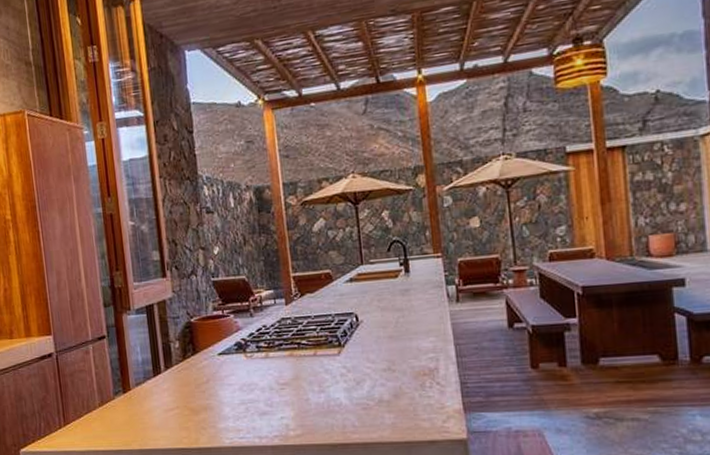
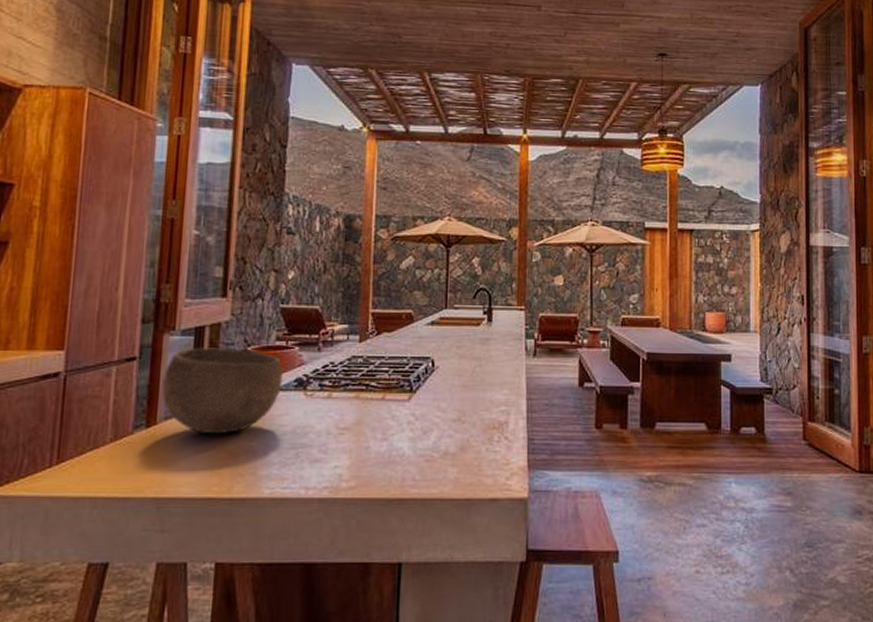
bowl: none [129,321,225,396] -> present [162,347,283,435]

